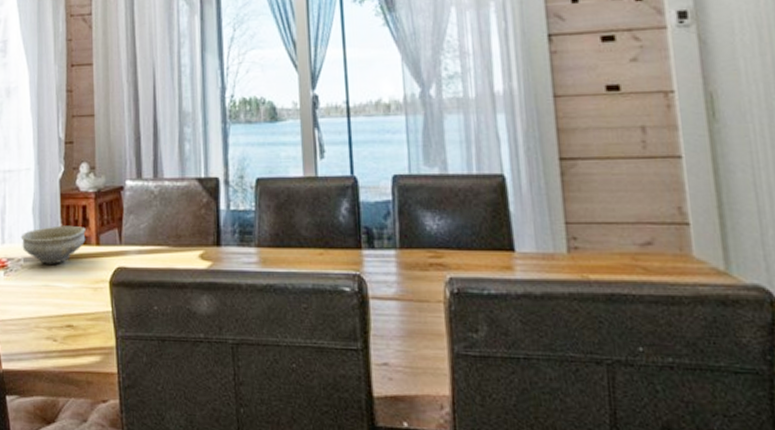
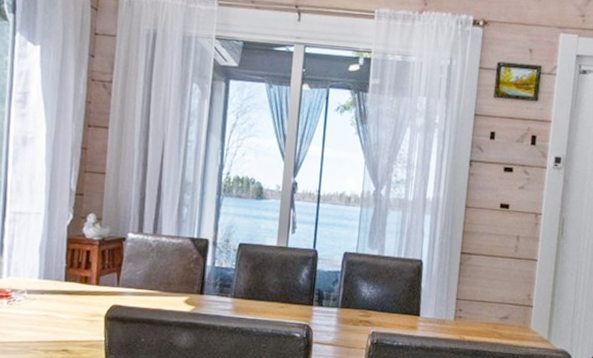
bowl: present [21,225,86,264] -> none [26,265,88,298]

